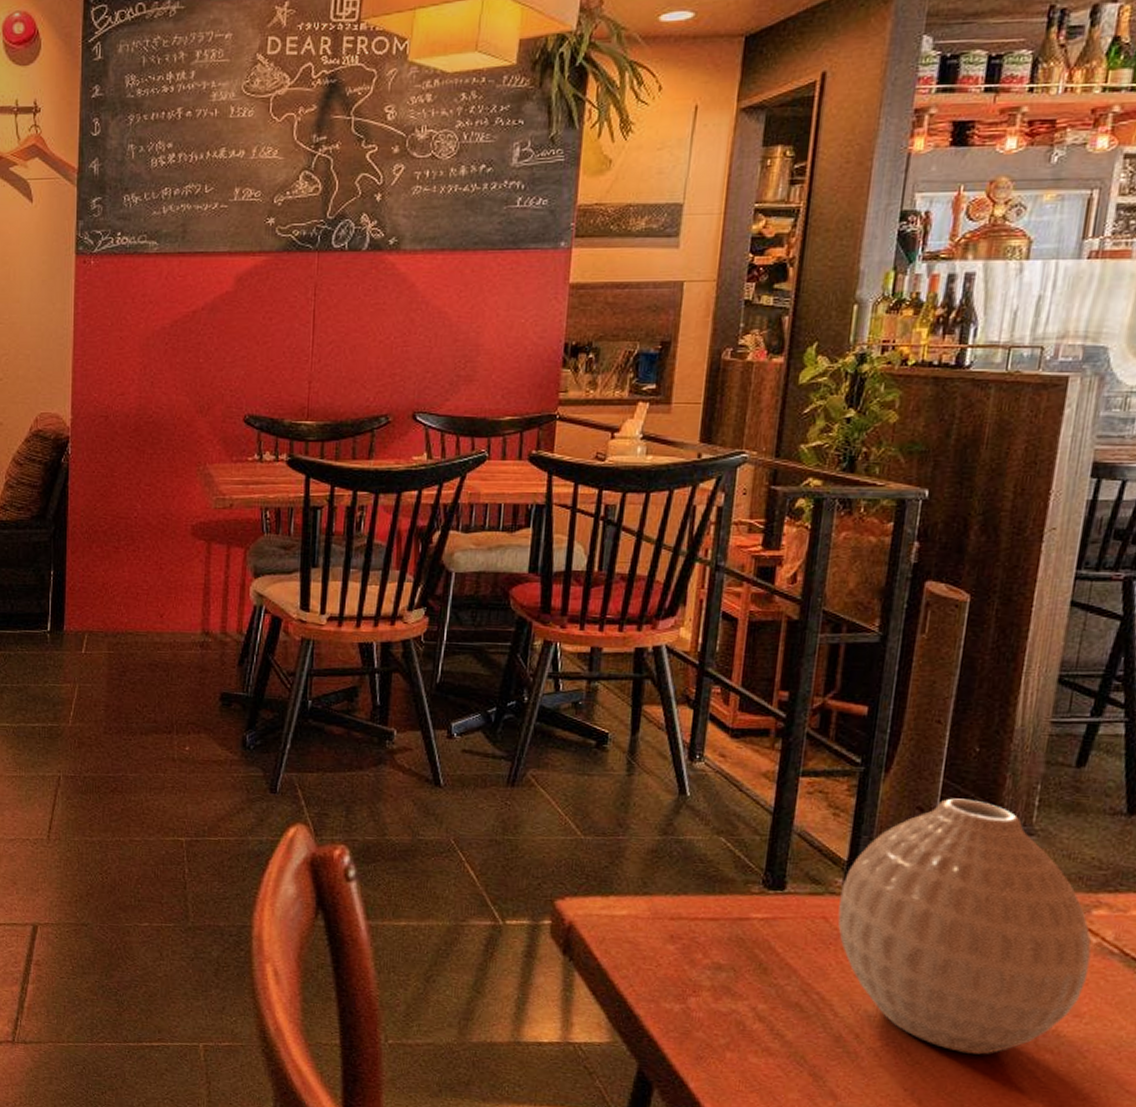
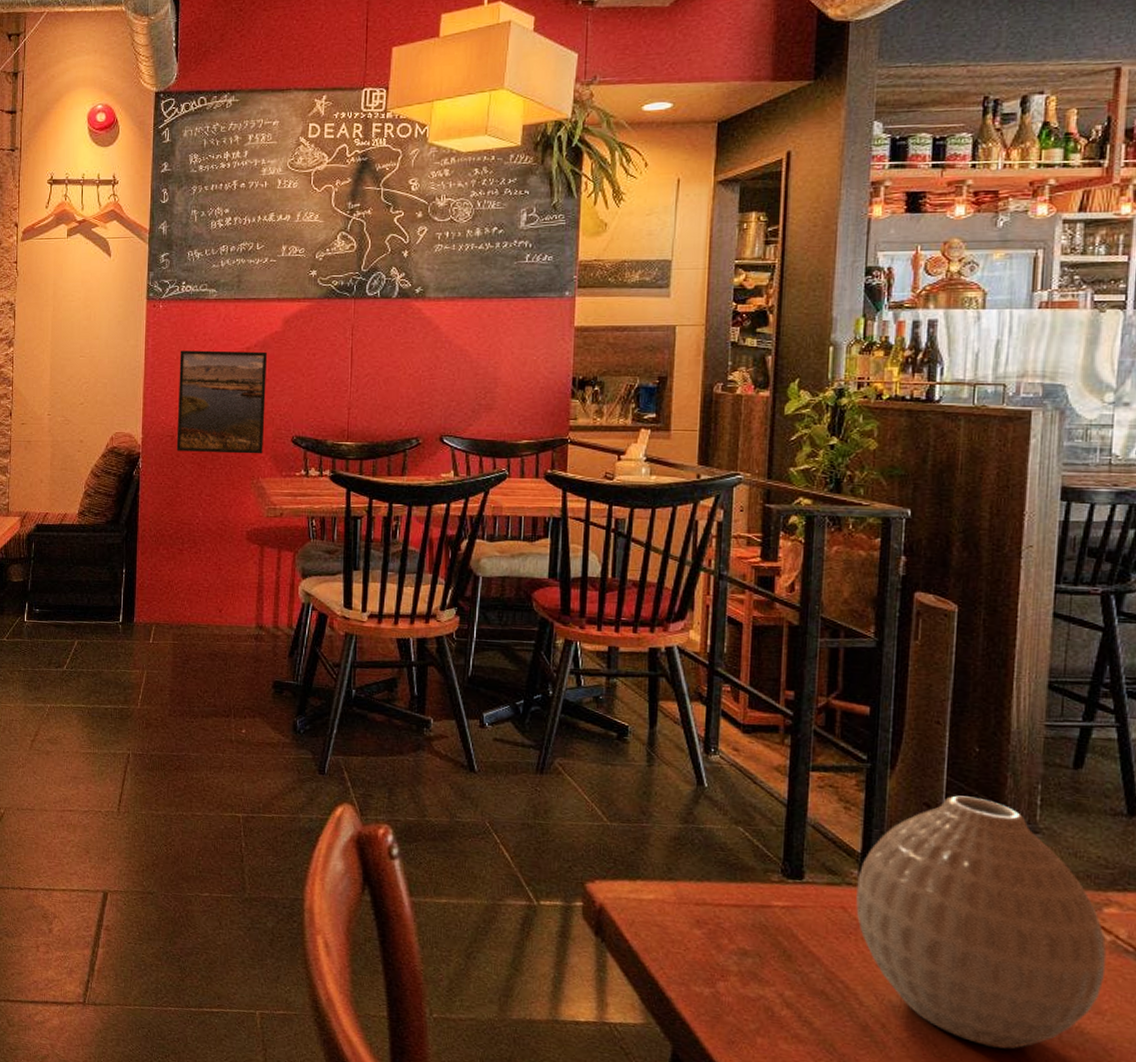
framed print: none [111,315,216,436] -> present [176,350,267,454]

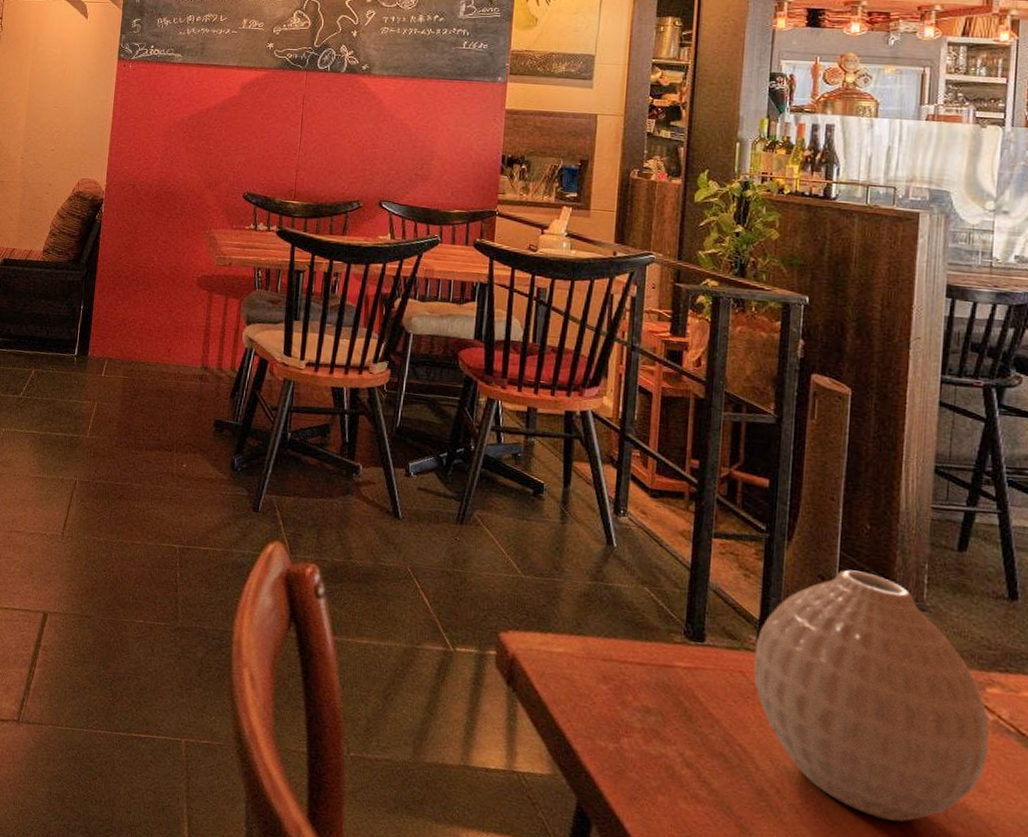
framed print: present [176,350,267,454] -> none [137,107,224,207]

